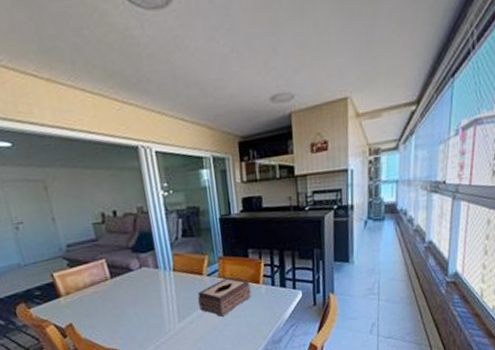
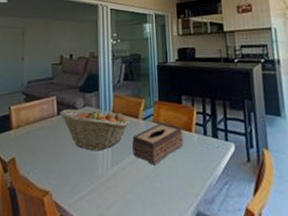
fruit basket: none [112,267,194,310] -> present [59,107,130,151]

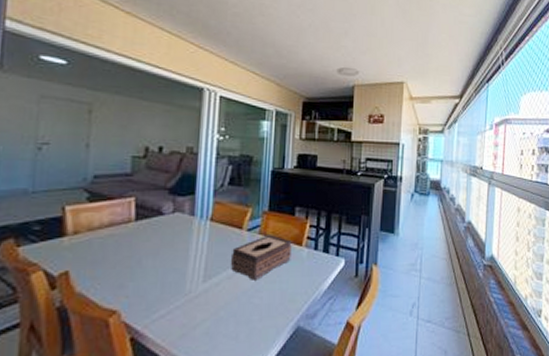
fruit basket: present [59,107,130,151] -> none [138,214,231,265]

